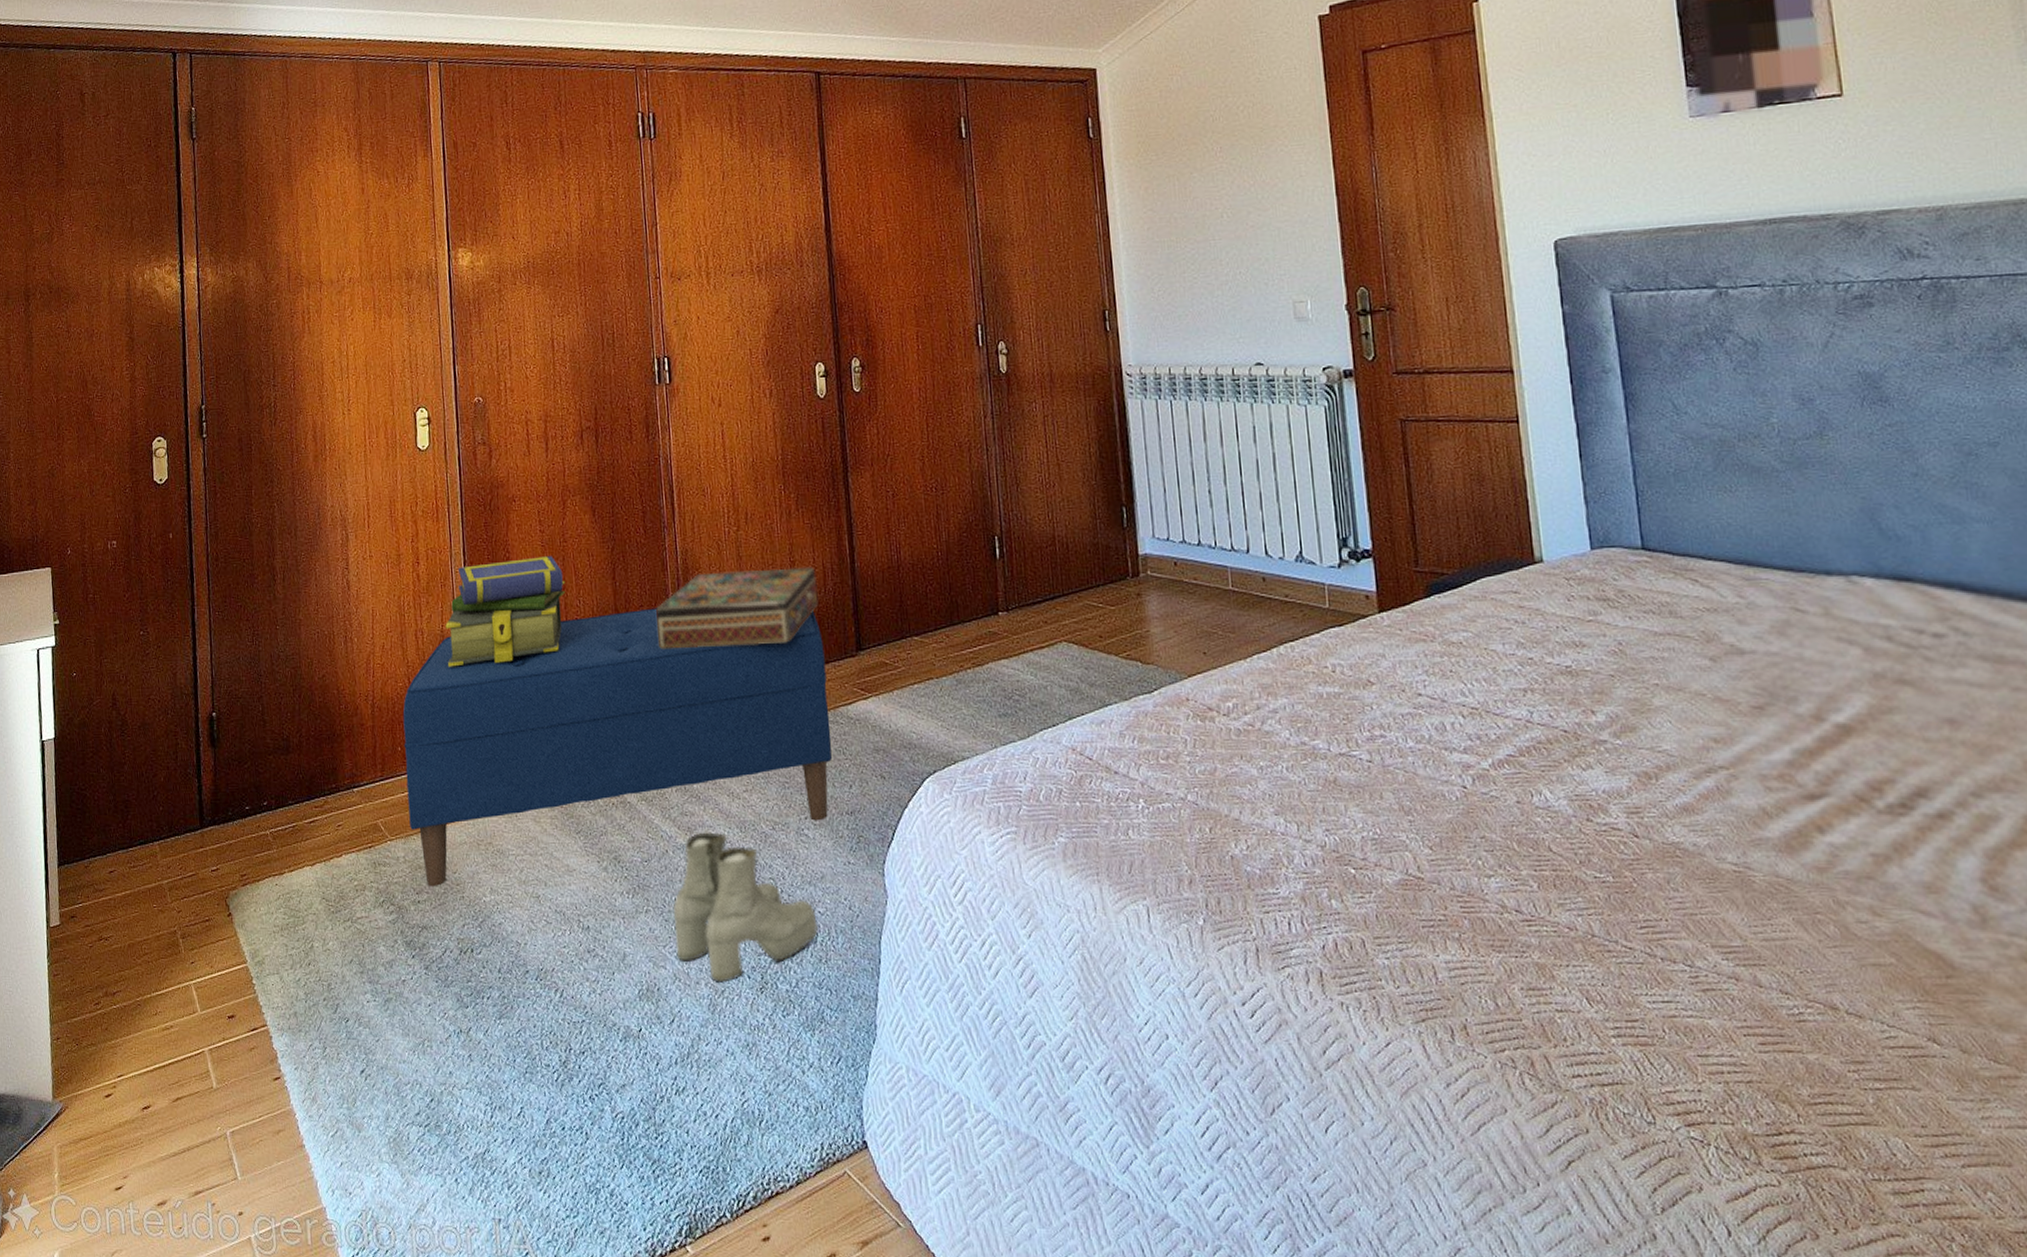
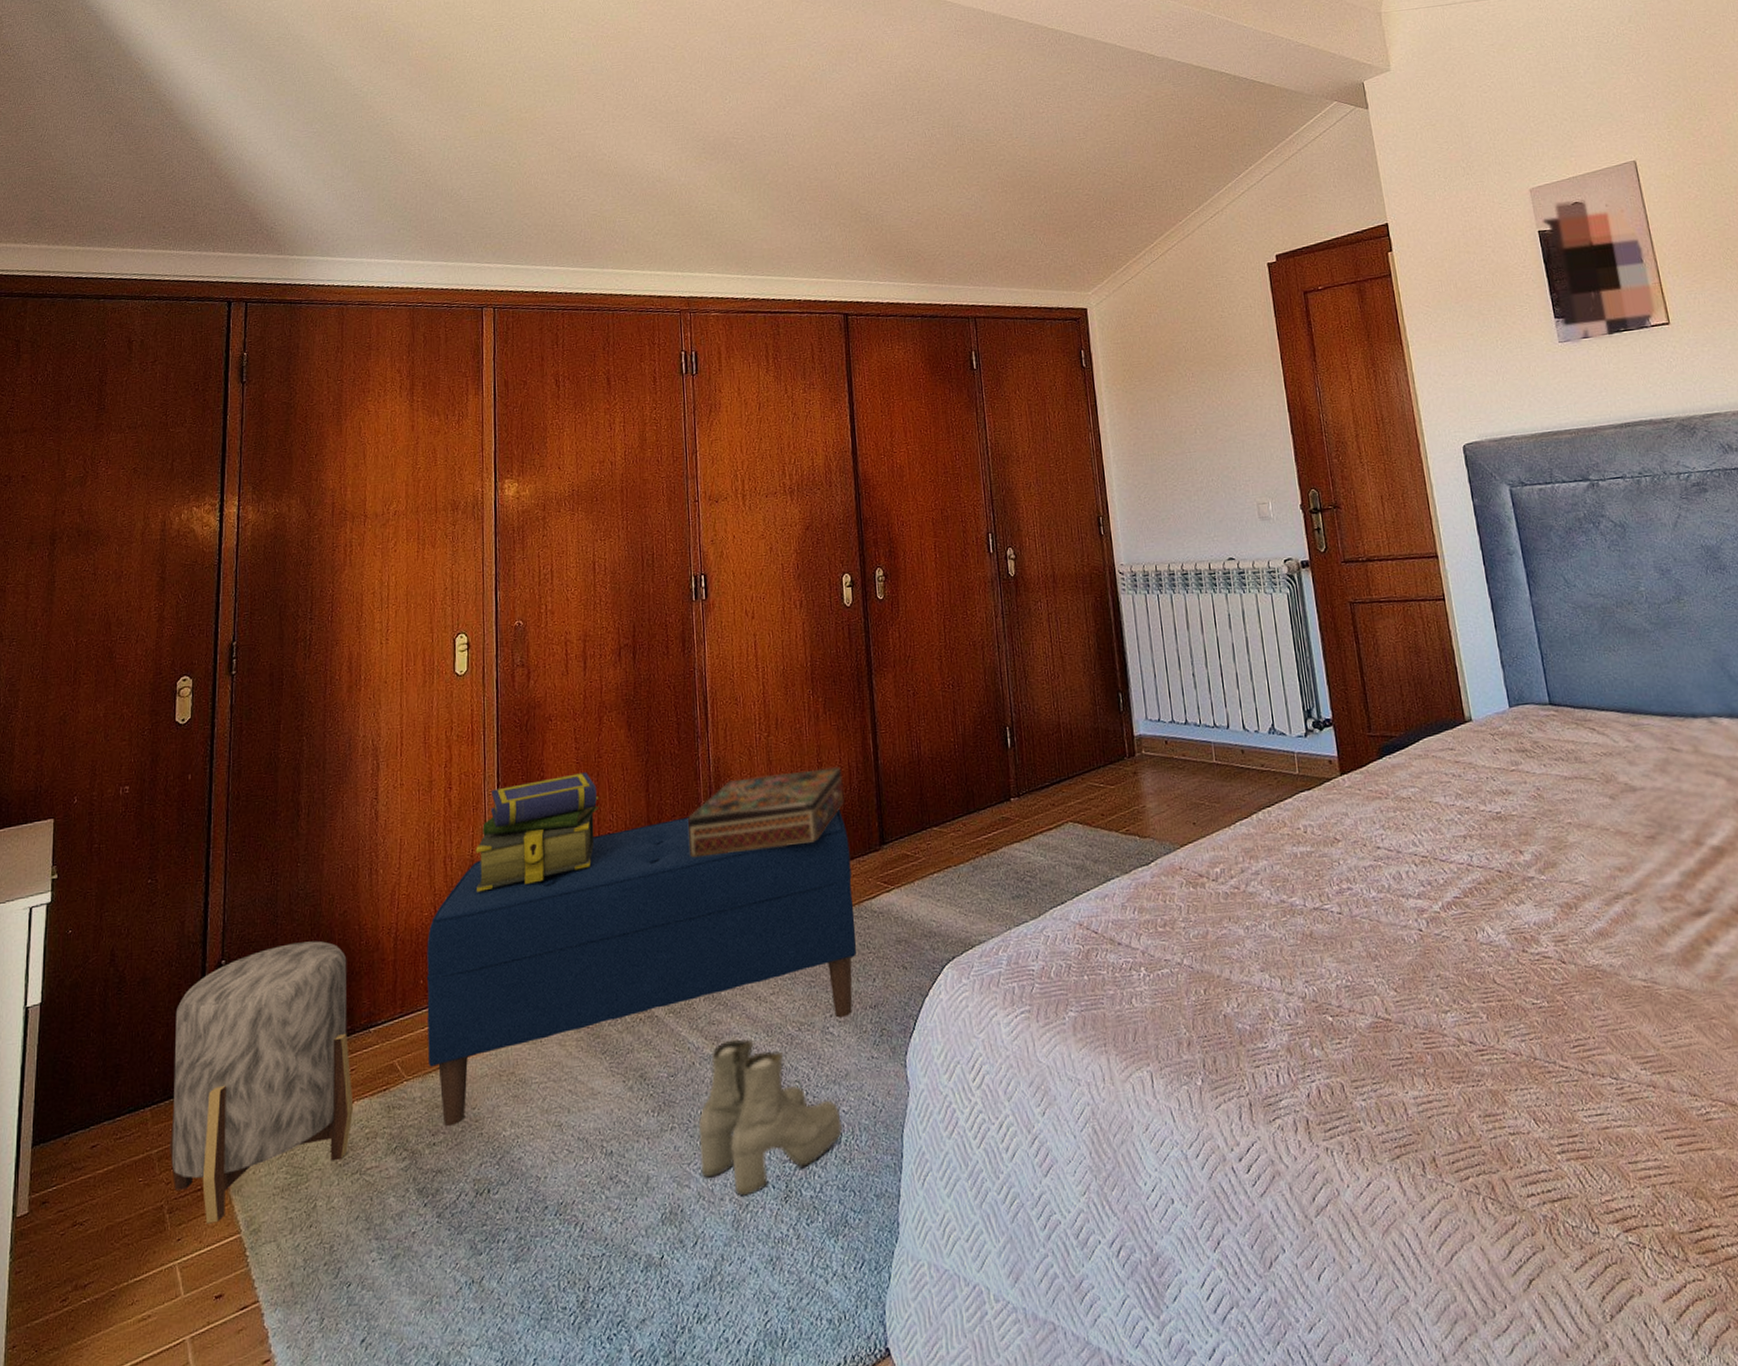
stool: none [174,701,343,952] -> present [170,941,354,1224]

